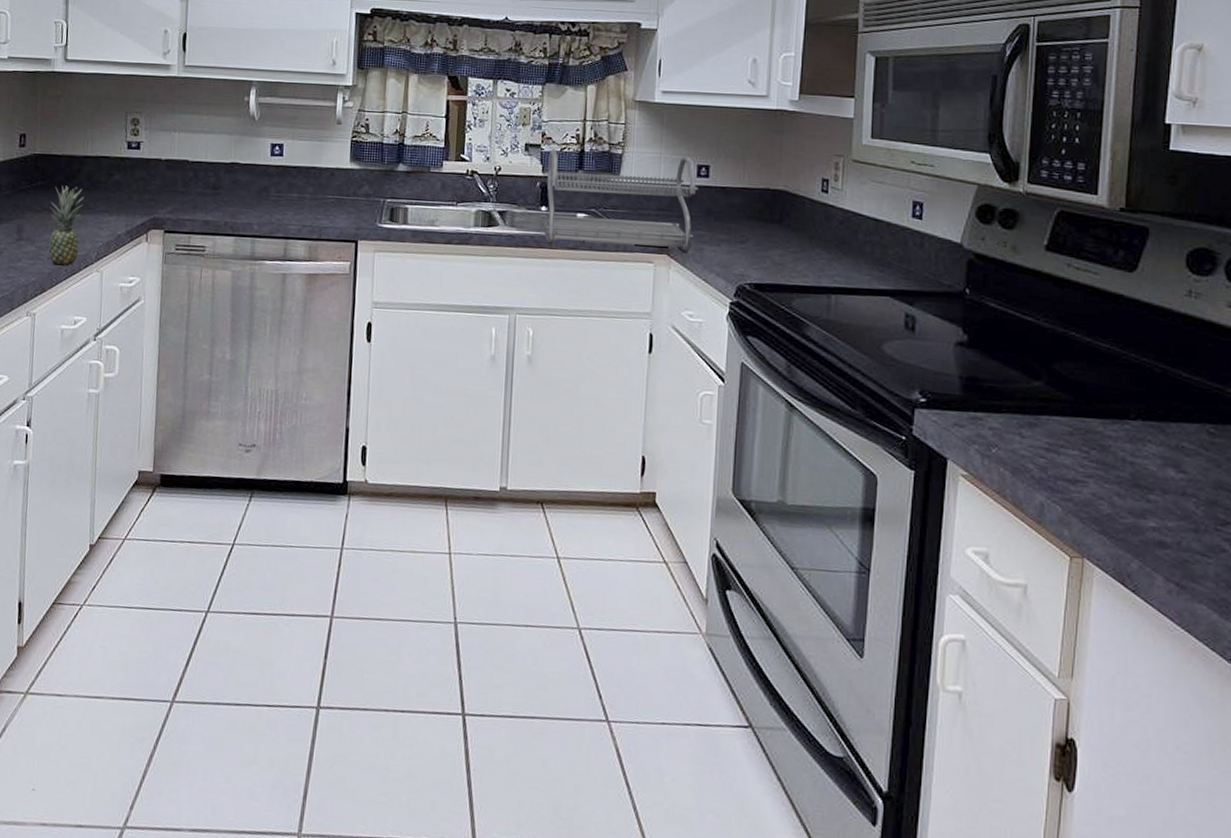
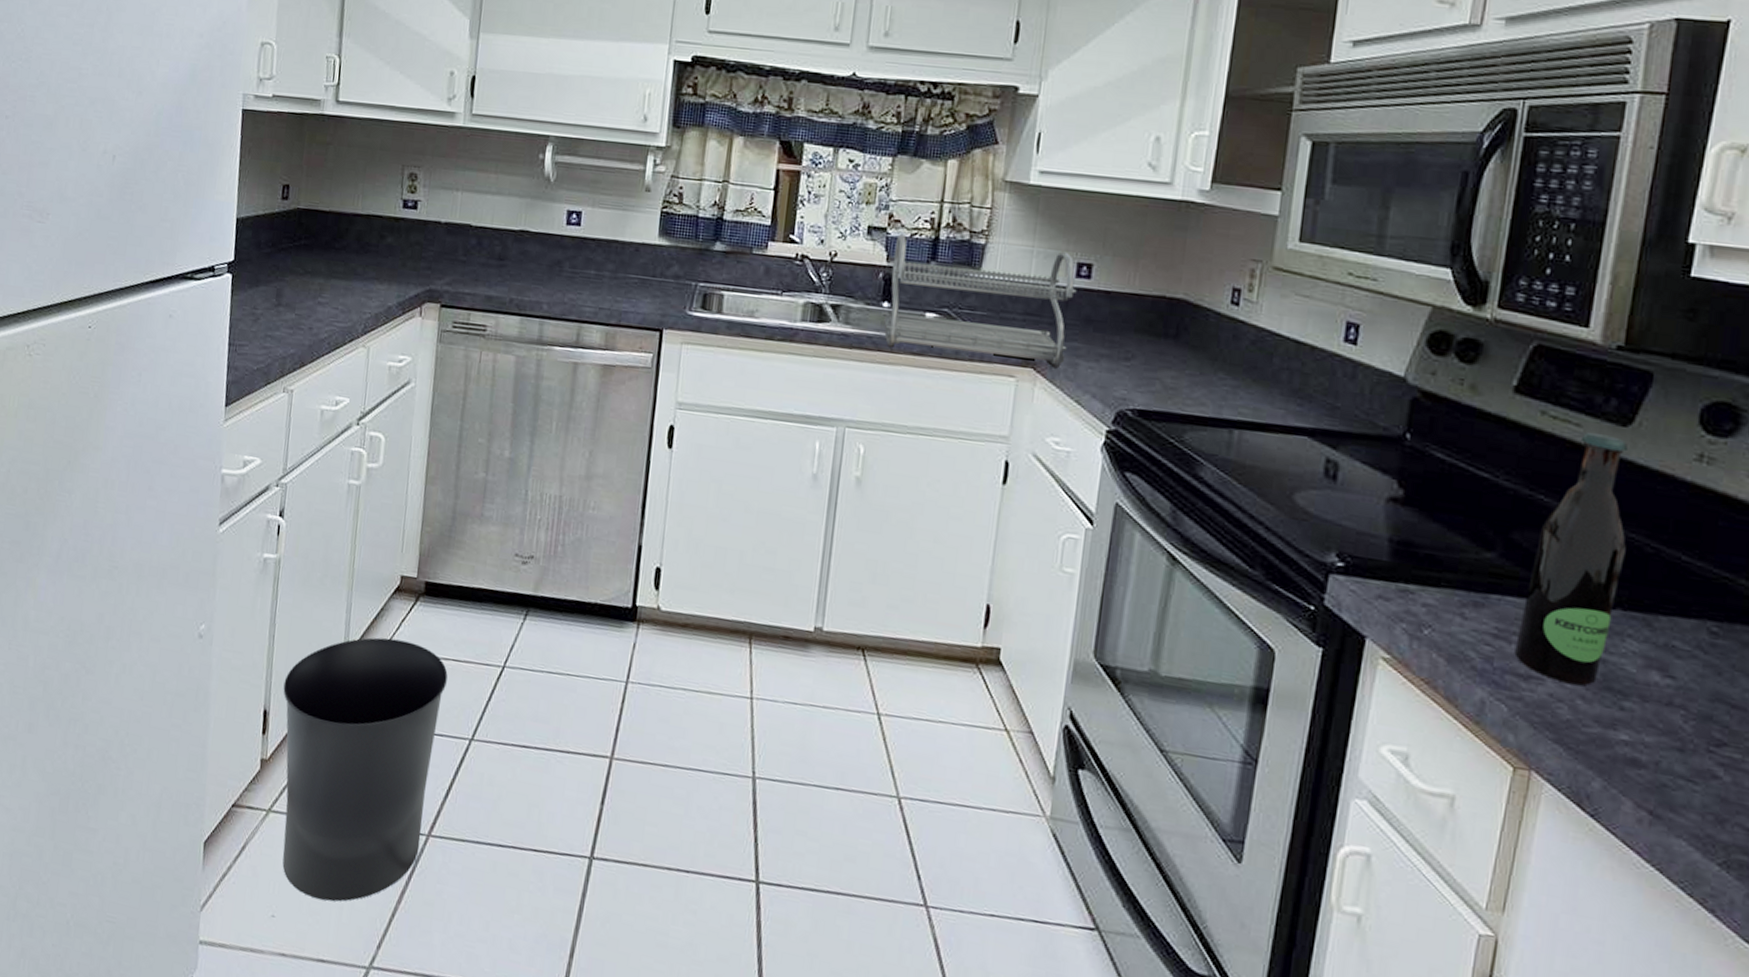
waste bin: none [35,527,184,771] -> present [282,637,448,902]
fruit: present [48,185,85,266] -> none [310,246,353,338]
bottle: none [1063,278,1140,485] -> present [1514,432,1629,686]

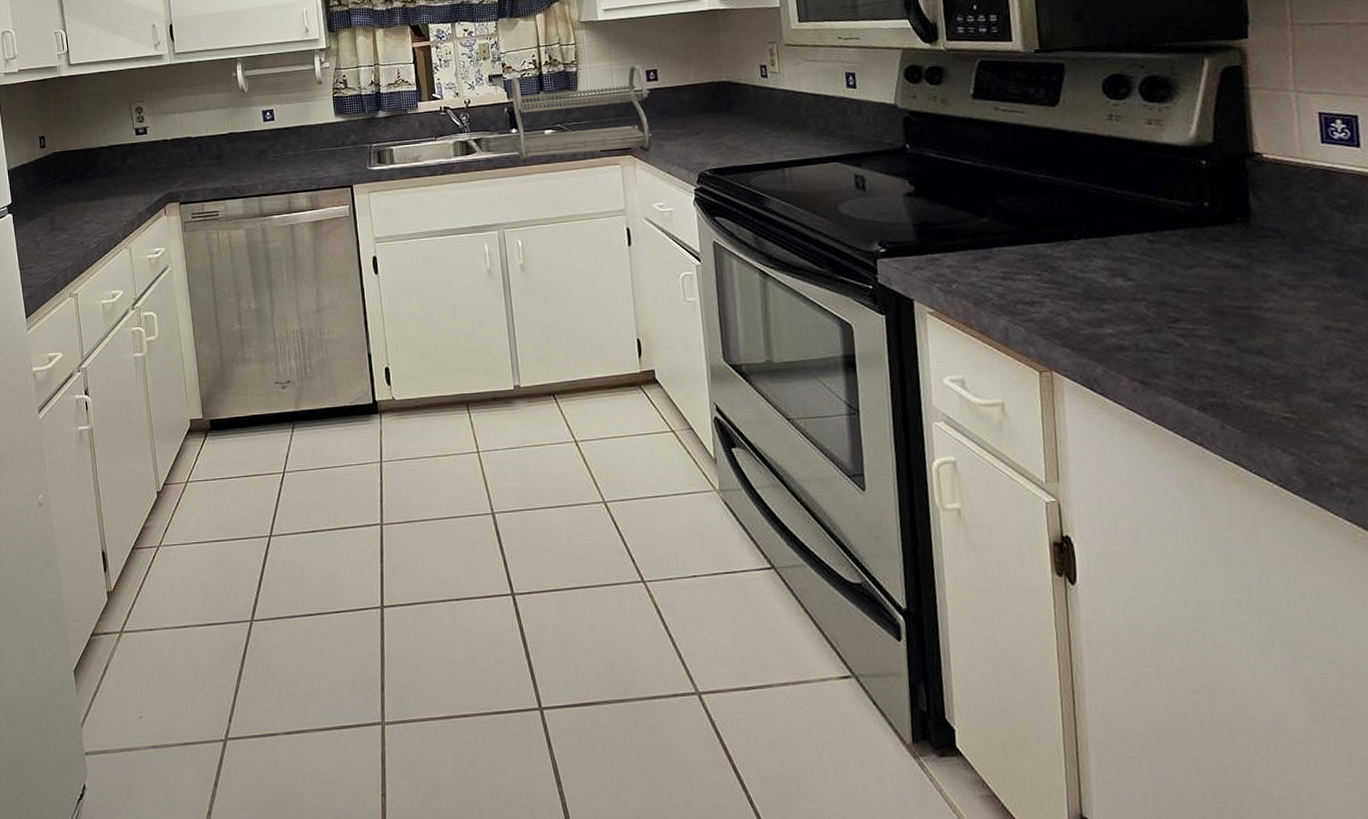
waste bin: present [282,637,448,902] -> none [113,470,247,694]
bottle: present [1514,432,1629,686] -> none [1015,115,1081,302]

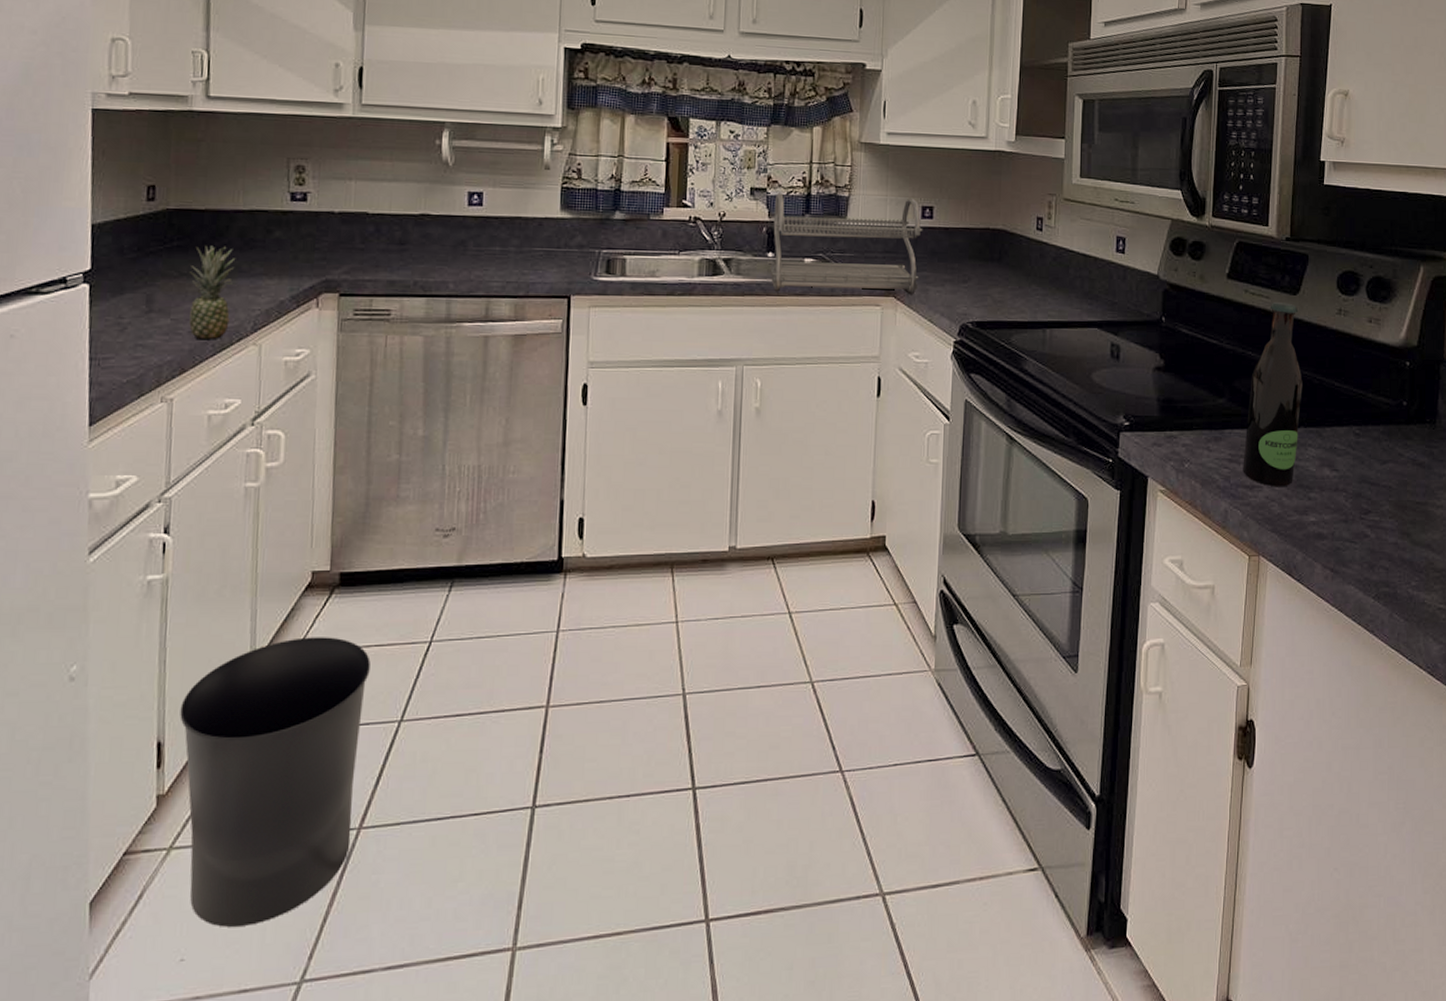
fruit: none [75,175,107,248] -> present [189,245,236,340]
waste bin: none [113,470,247,694] -> present [180,637,371,927]
bottle: none [1015,115,1081,302] -> present [1243,301,1303,487]

